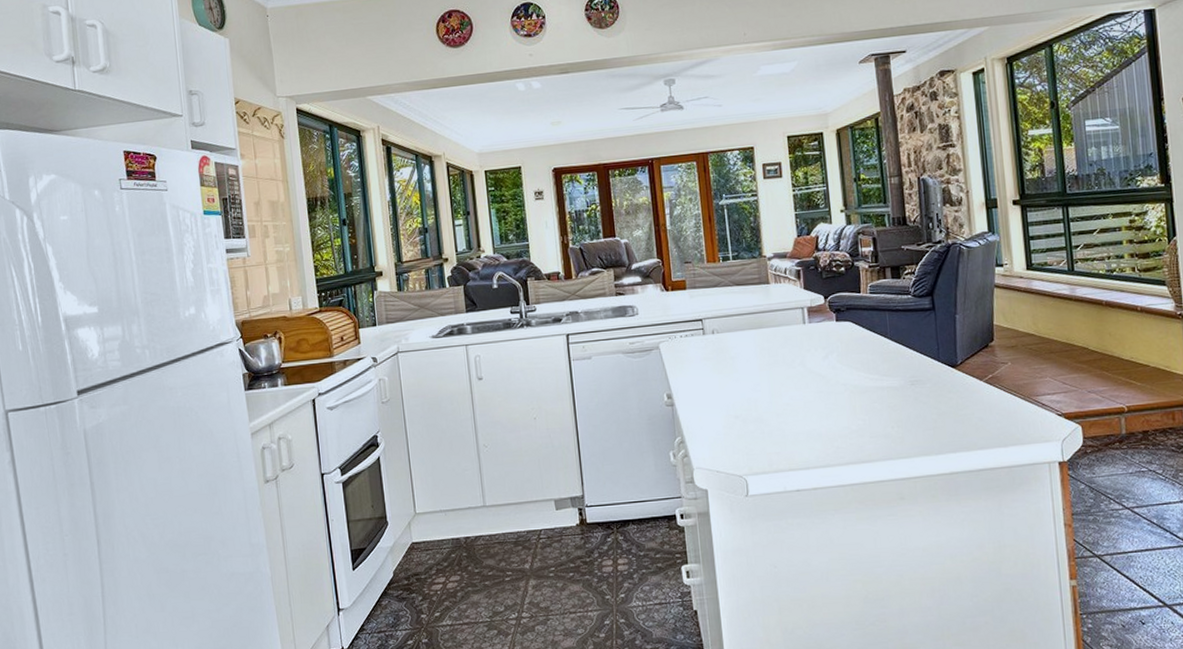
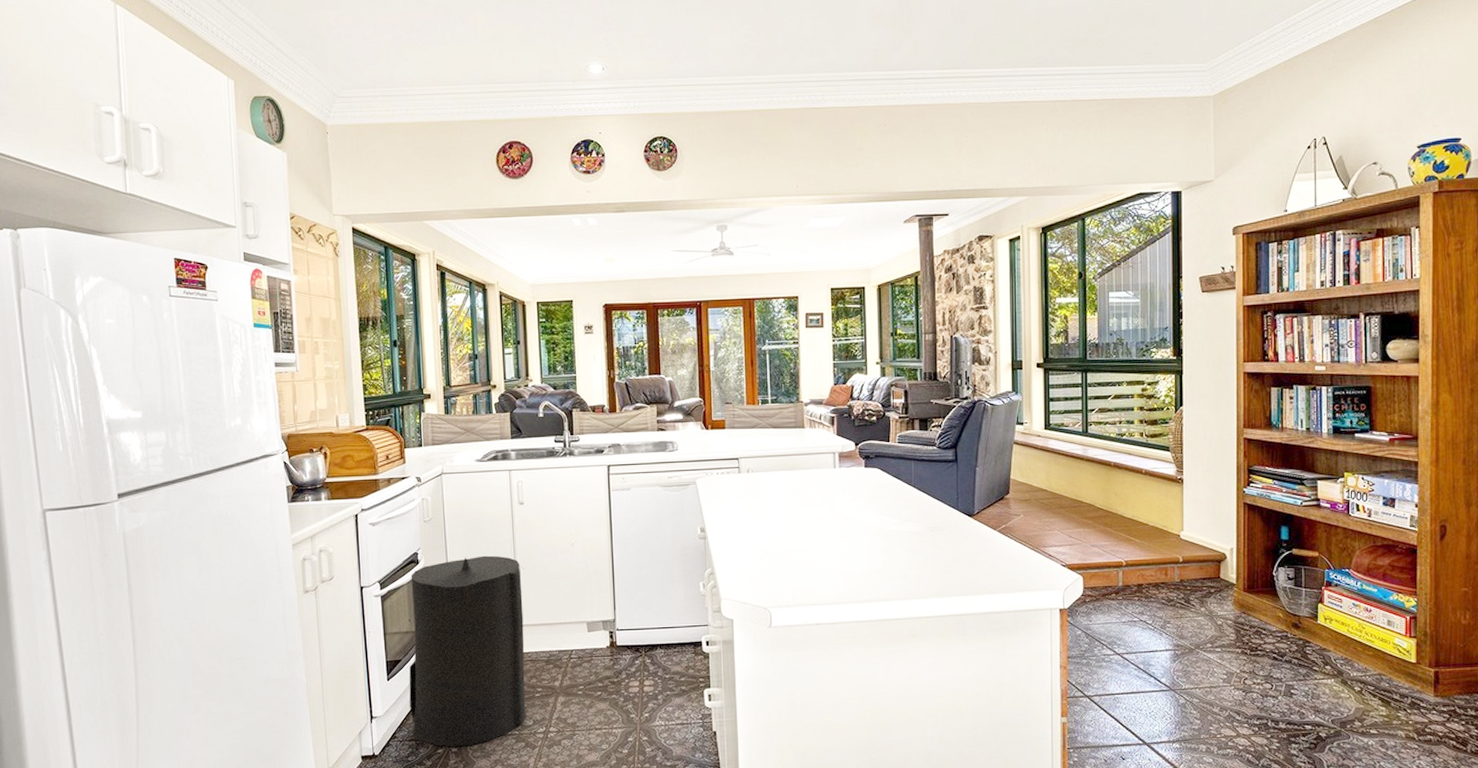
trash can: none [371,434,497,638] -> present [409,555,526,747]

